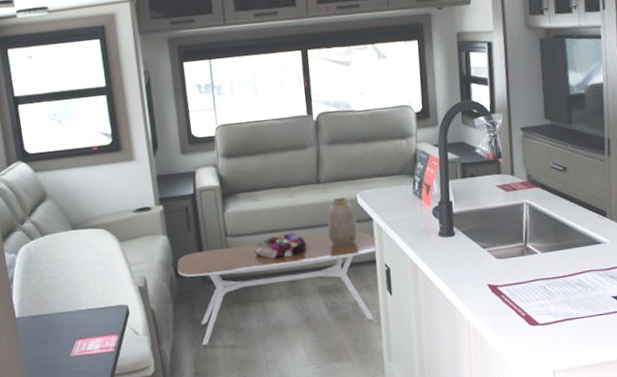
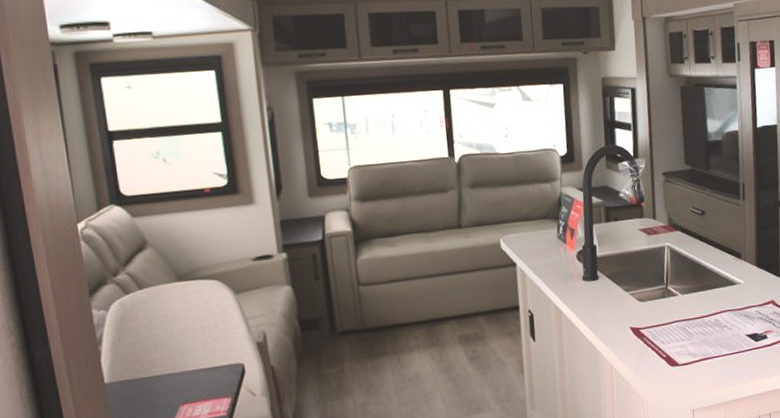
coffee table: present [177,231,376,345] -> none [302,277,520,403]
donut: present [254,232,307,259] -> none [389,279,447,308]
vase: present [327,196,358,247] -> none [468,241,501,293]

